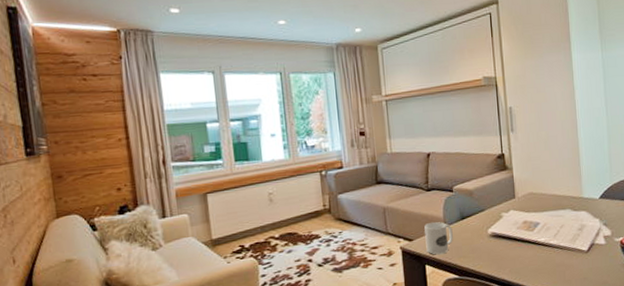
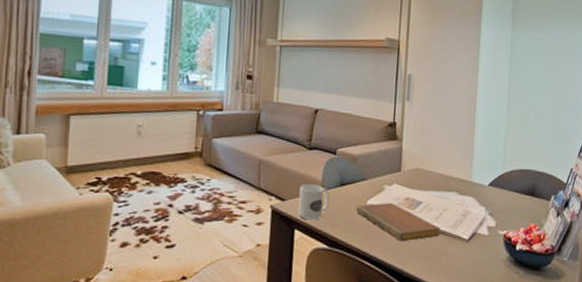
notebook: none [479,228,561,262] -> present [356,203,441,242]

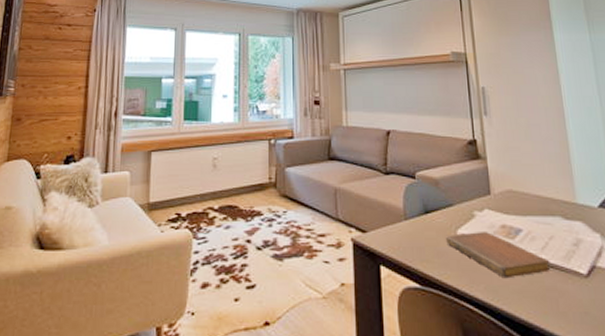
mug: present [298,184,330,220] -> none [381,213,415,254]

